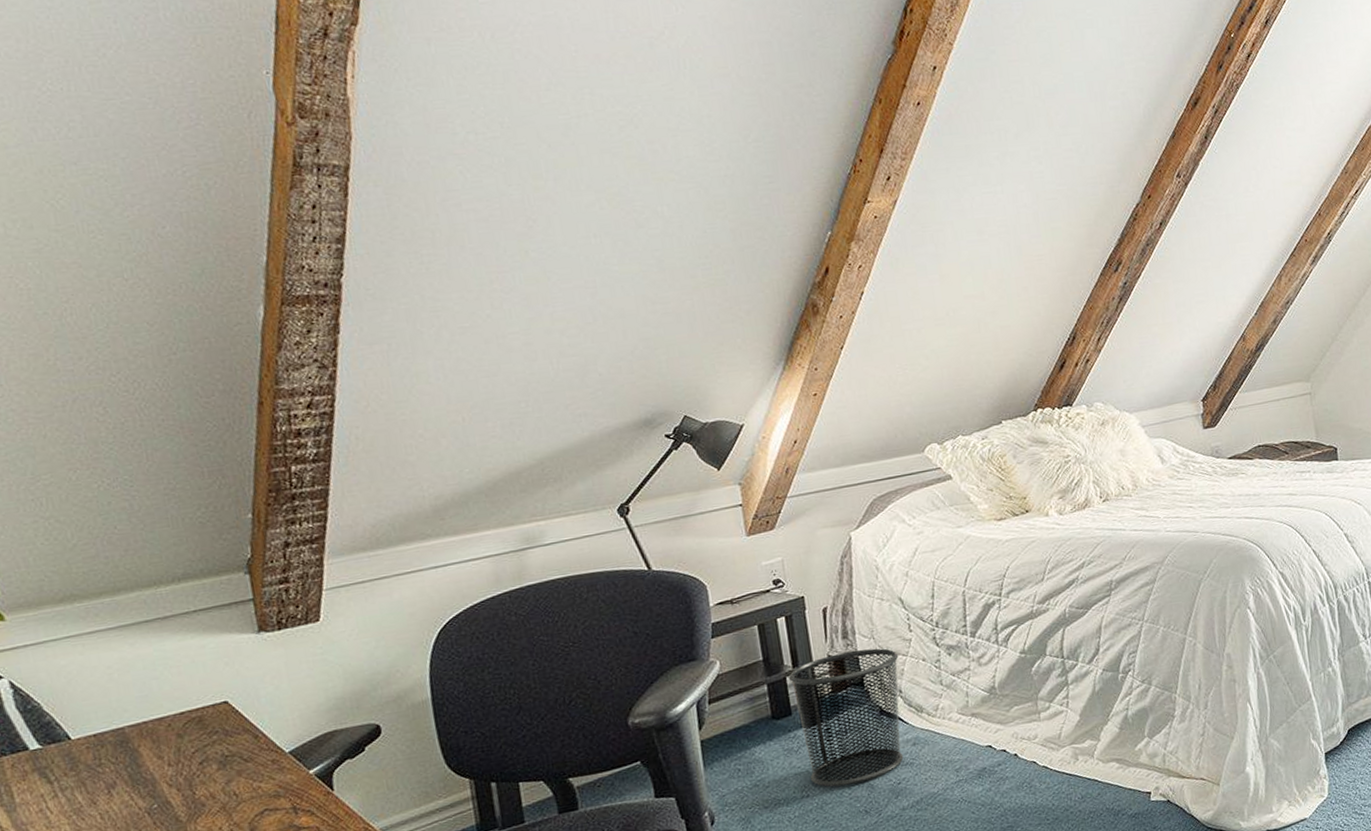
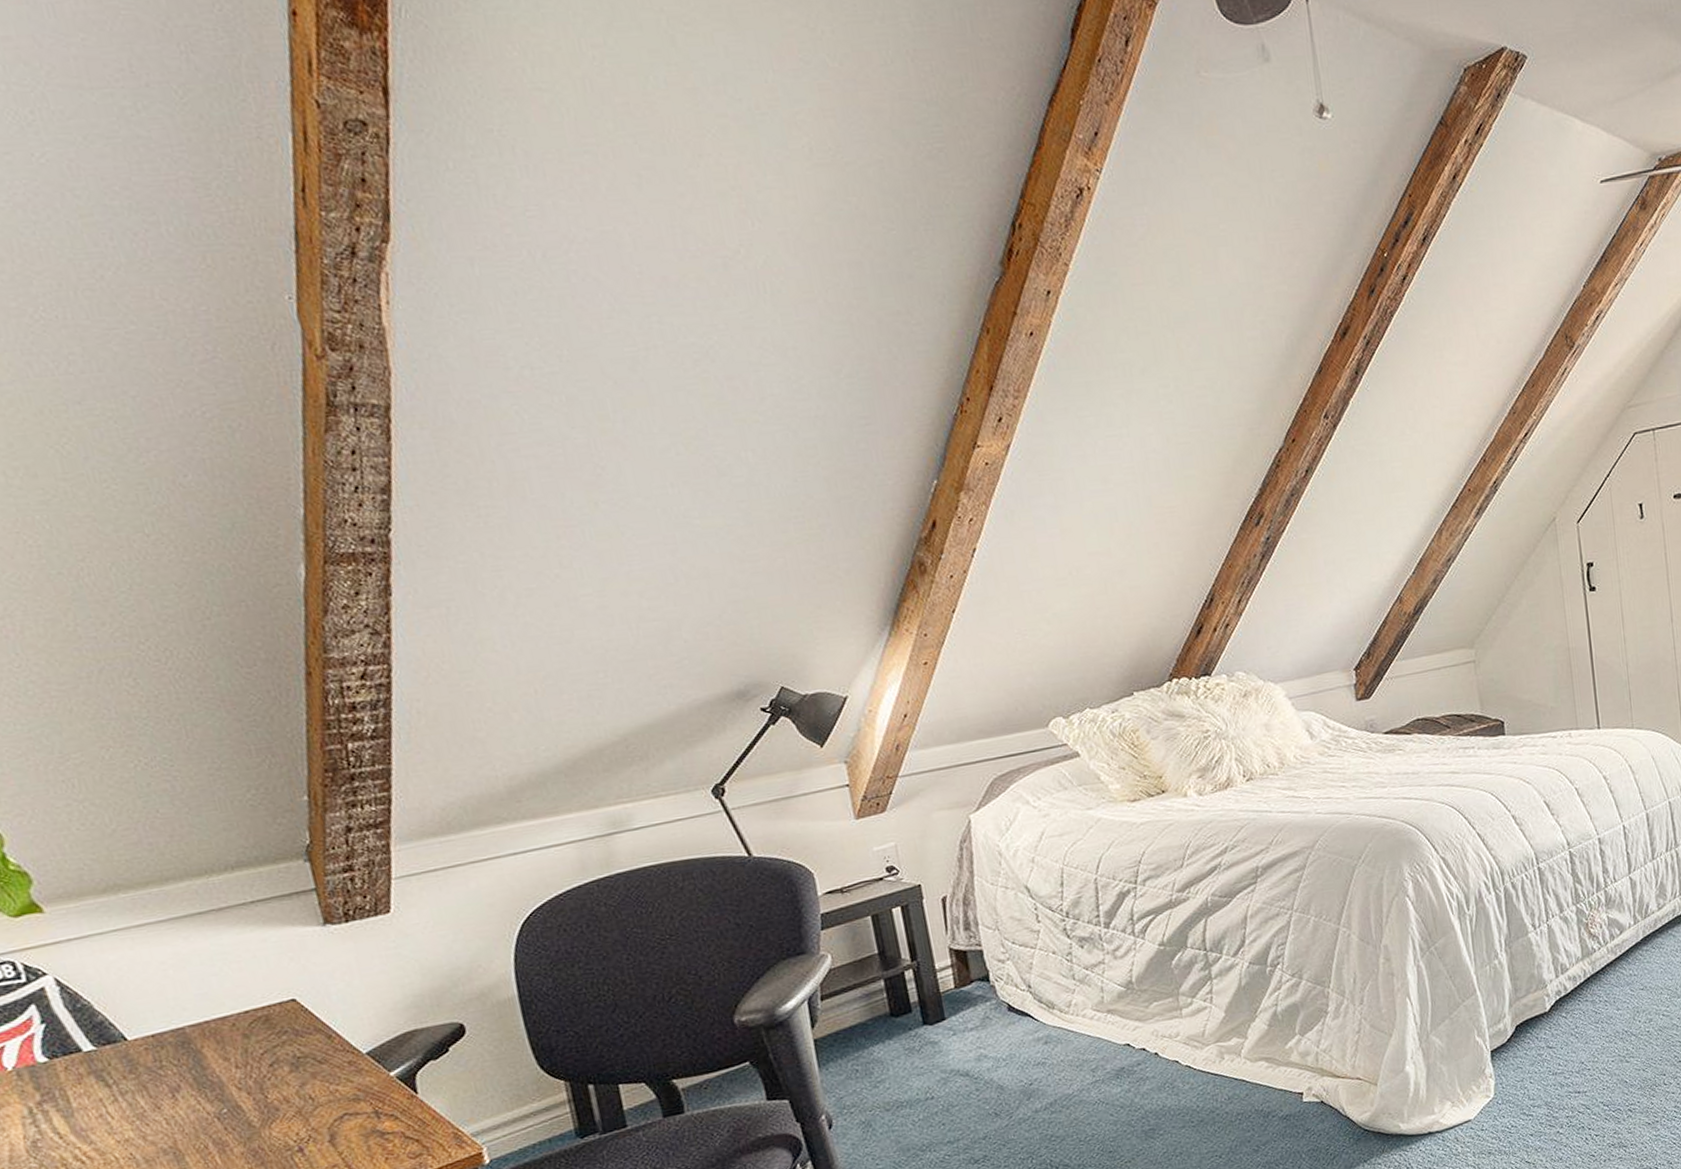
waste bin: present [788,648,904,787] -> none [906,940,1035,1089]

